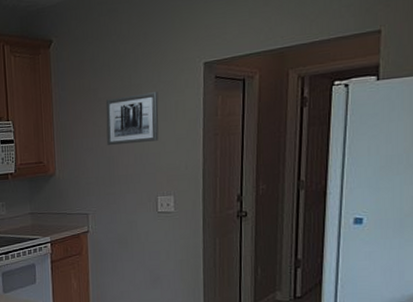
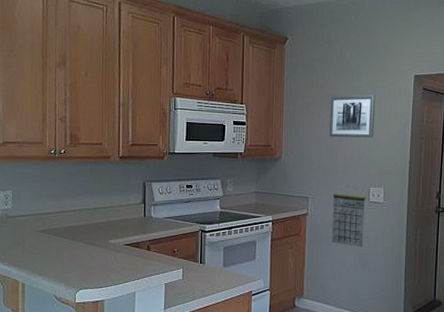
calendar: none [115,196,154,263] -> present [331,185,366,248]

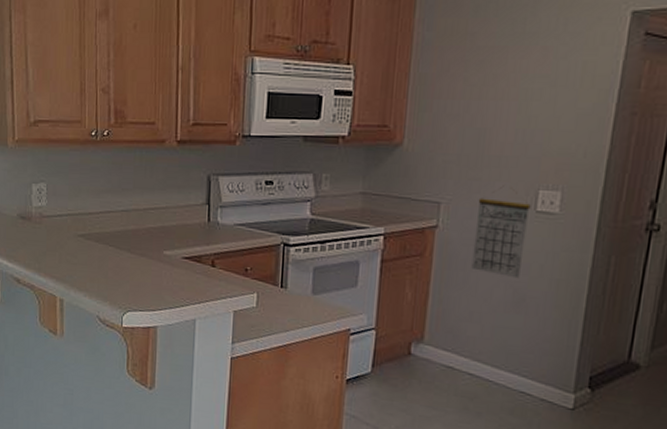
wall art: present [329,94,376,138] -> none [480,46,561,114]

